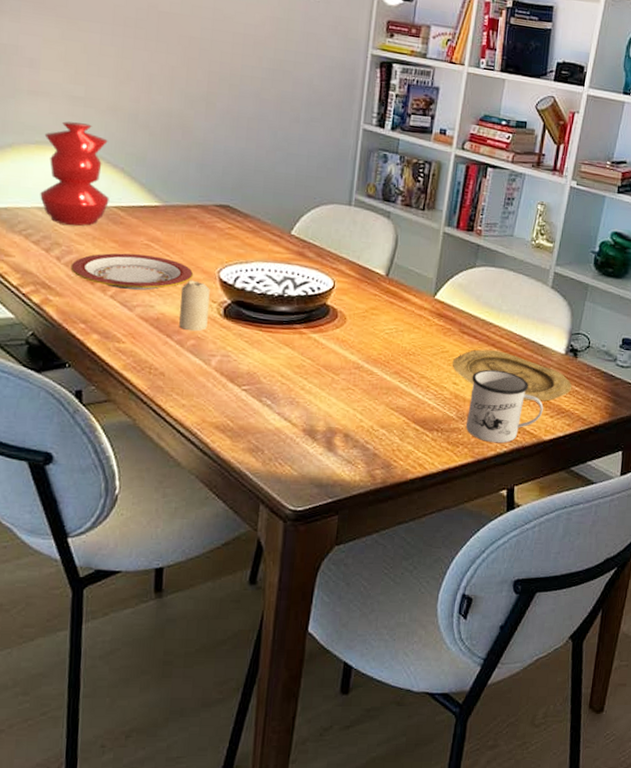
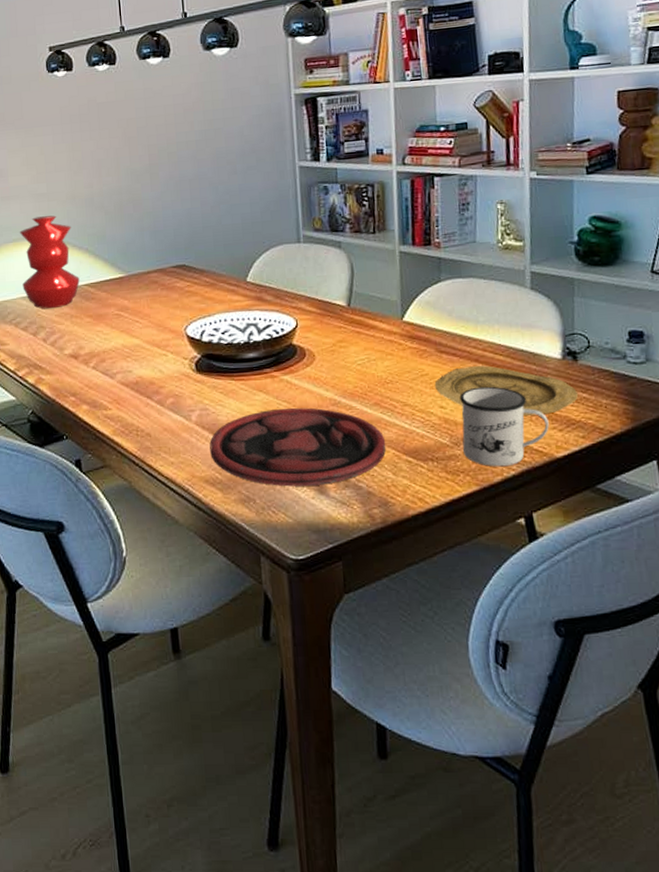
plate: present [70,253,194,290] -> none [55,323,163,359]
candle: present [179,280,210,332] -> none [153,341,183,390]
plate: none [225,365,399,443] -> present [209,408,386,487]

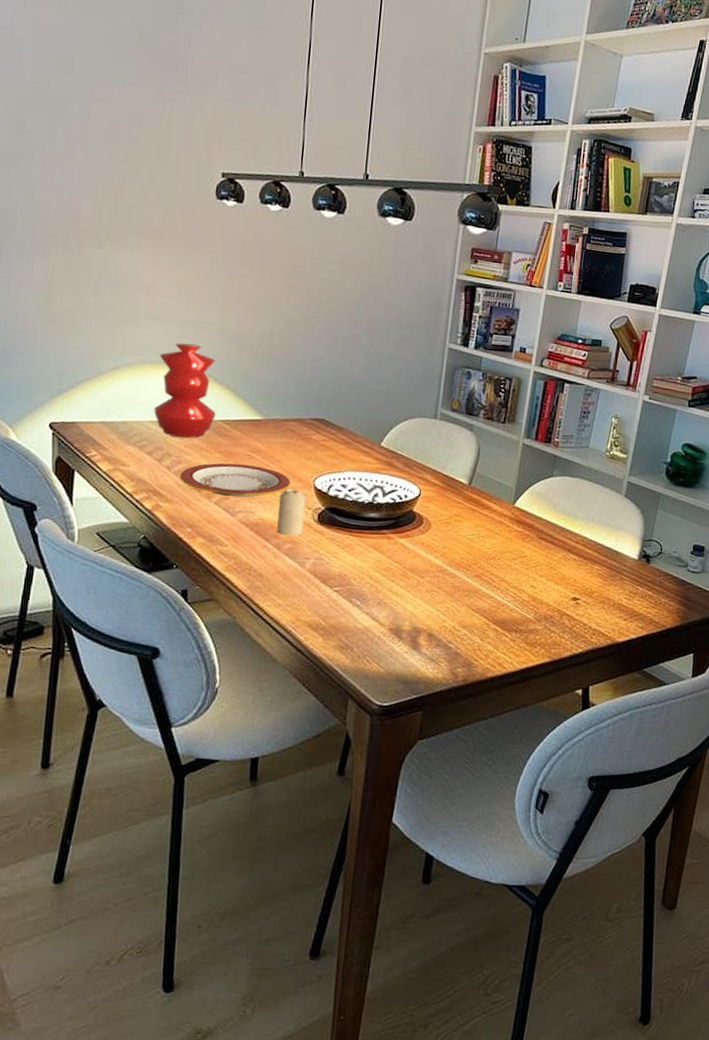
plate: none [55,323,163,359] -> present [179,463,291,498]
candle: none [153,341,183,390] -> present [277,488,306,536]
plate: present [209,408,386,487] -> none [318,568,480,642]
plate: present [434,365,579,416] -> none [530,554,645,605]
mug: present [459,386,549,467] -> none [543,573,617,645]

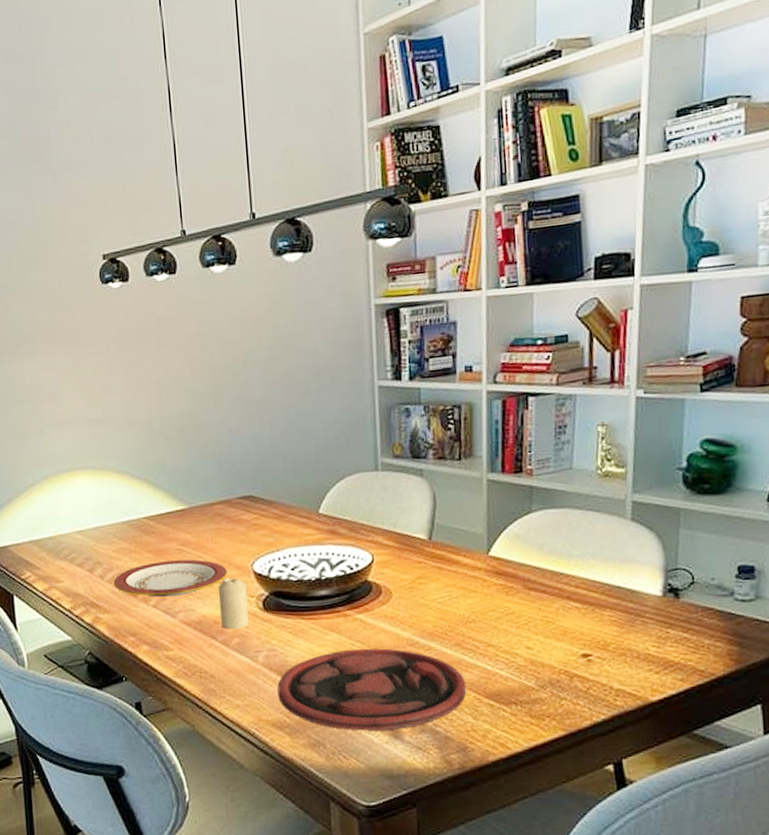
vase: present [154,343,216,438] -> none [73,442,139,544]
plate: none [318,568,480,642] -> present [277,648,467,731]

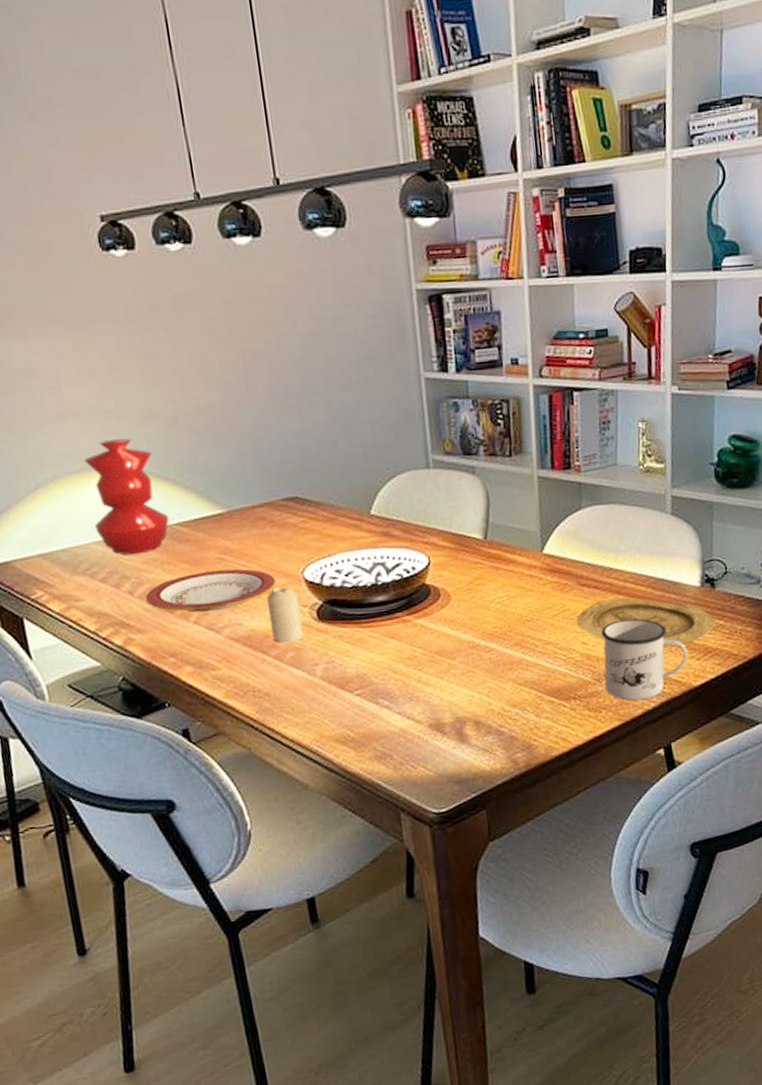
vase: none [73,442,139,544] -> present [84,438,169,555]
plate: present [277,648,467,731] -> none [338,653,528,739]
plate: none [521,603,679,657] -> present [576,597,716,647]
mug: none [548,625,645,711] -> present [601,618,688,701]

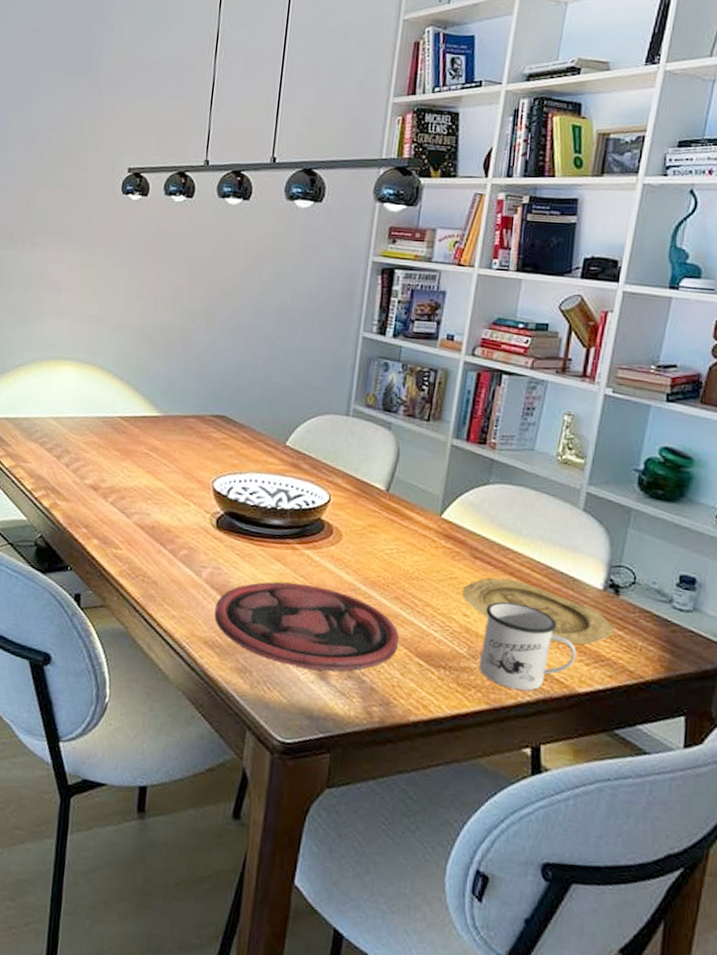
vase: present [84,438,169,555] -> none [55,338,116,435]
plate: present [145,568,277,613] -> none [77,461,189,498]
candle: present [266,586,303,644] -> none [173,489,204,542]
plate: none [338,653,528,739] -> present [214,582,400,672]

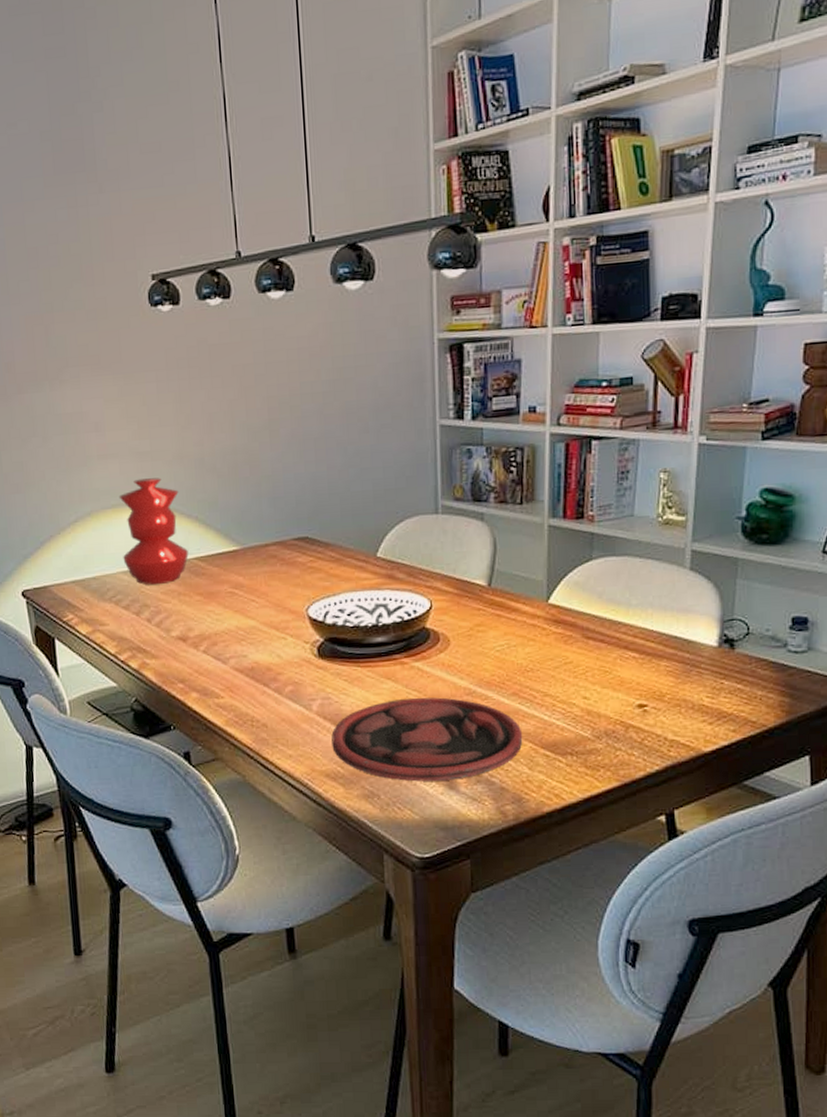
vase: none [55,338,116,435] -> present [119,478,189,585]
plate: present [462,578,614,645] -> none [578,652,733,708]
mug: present [479,601,576,691] -> none [605,675,699,762]

